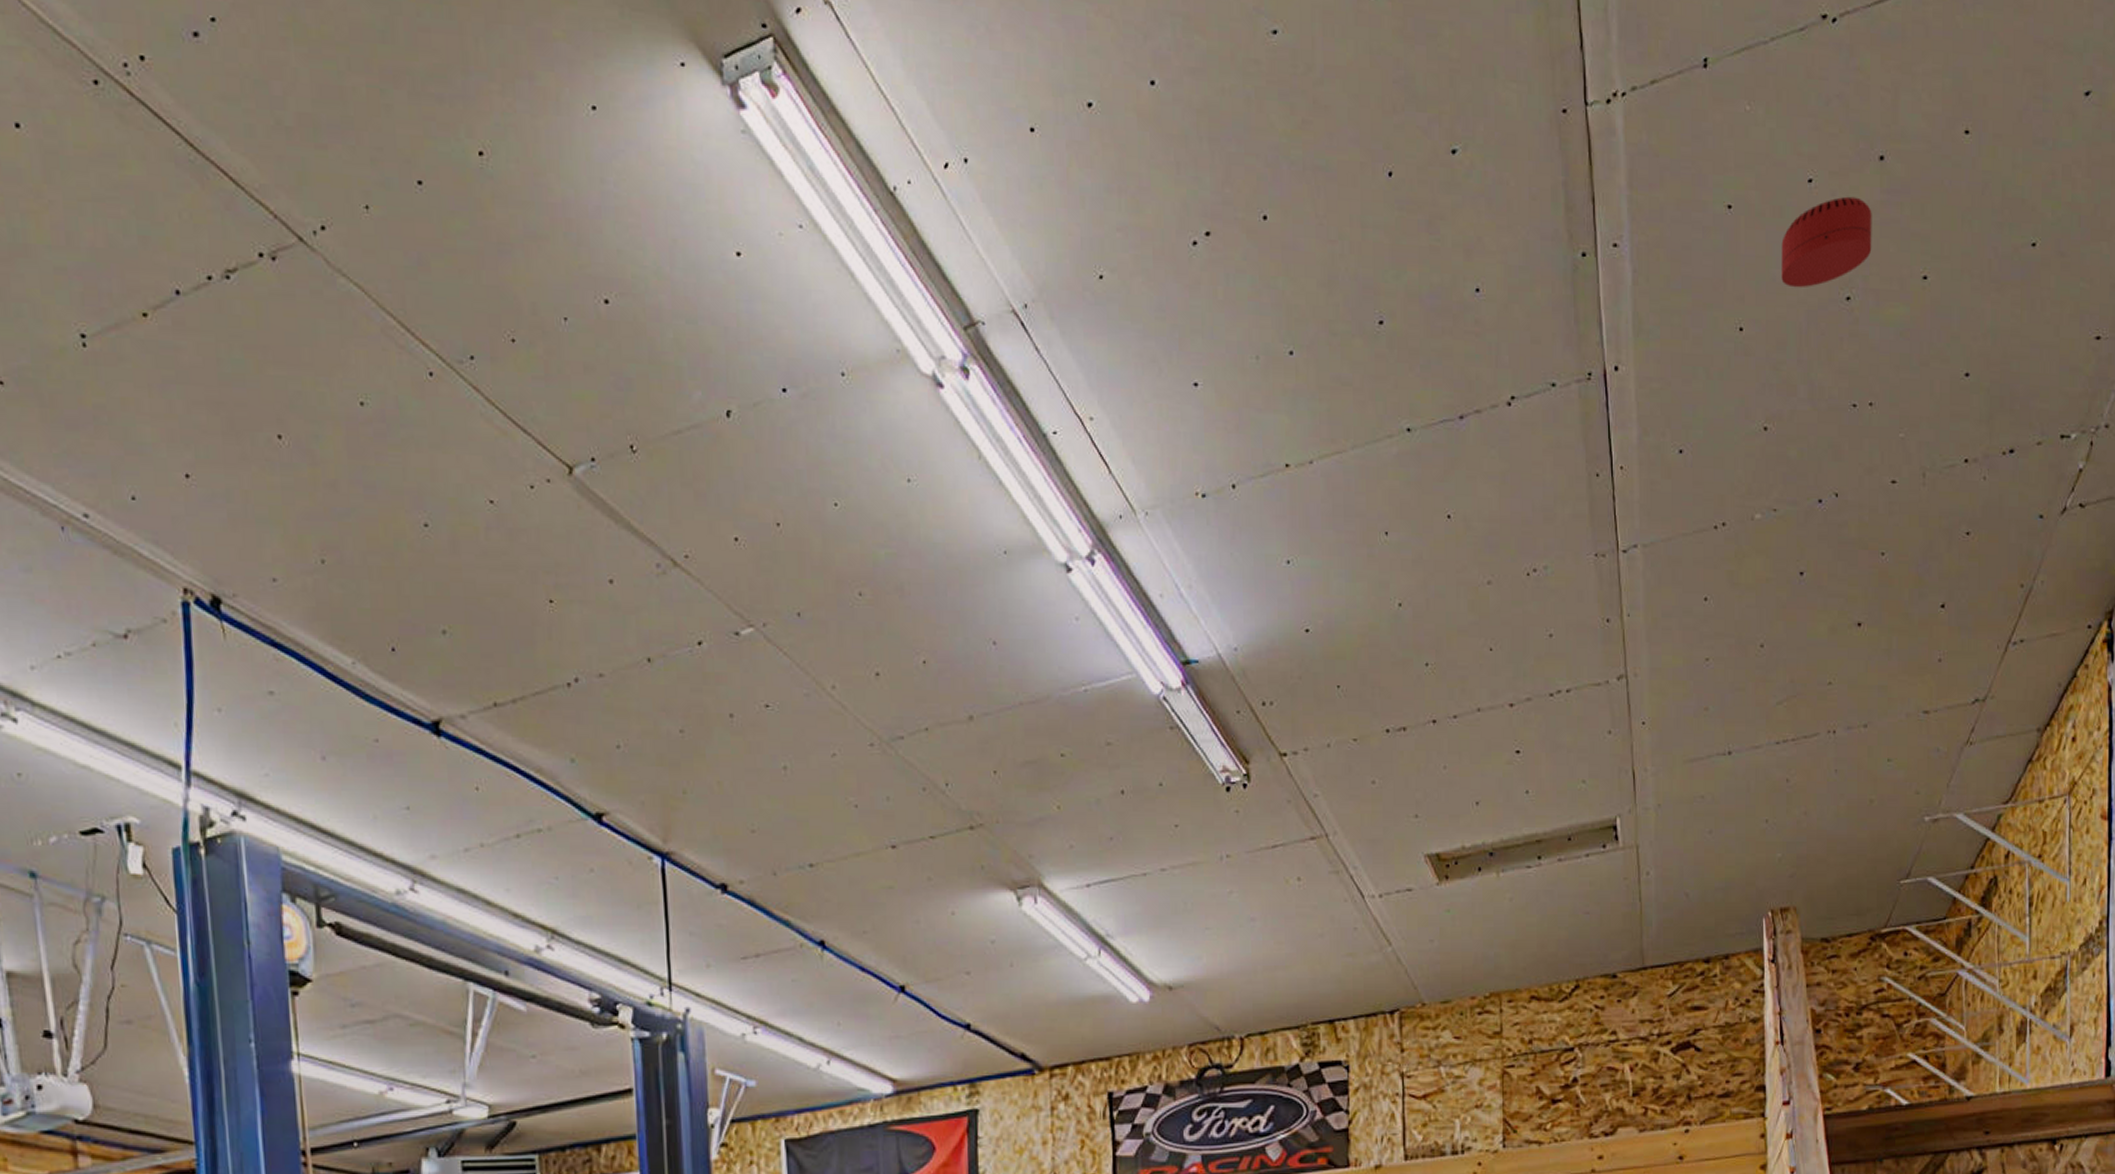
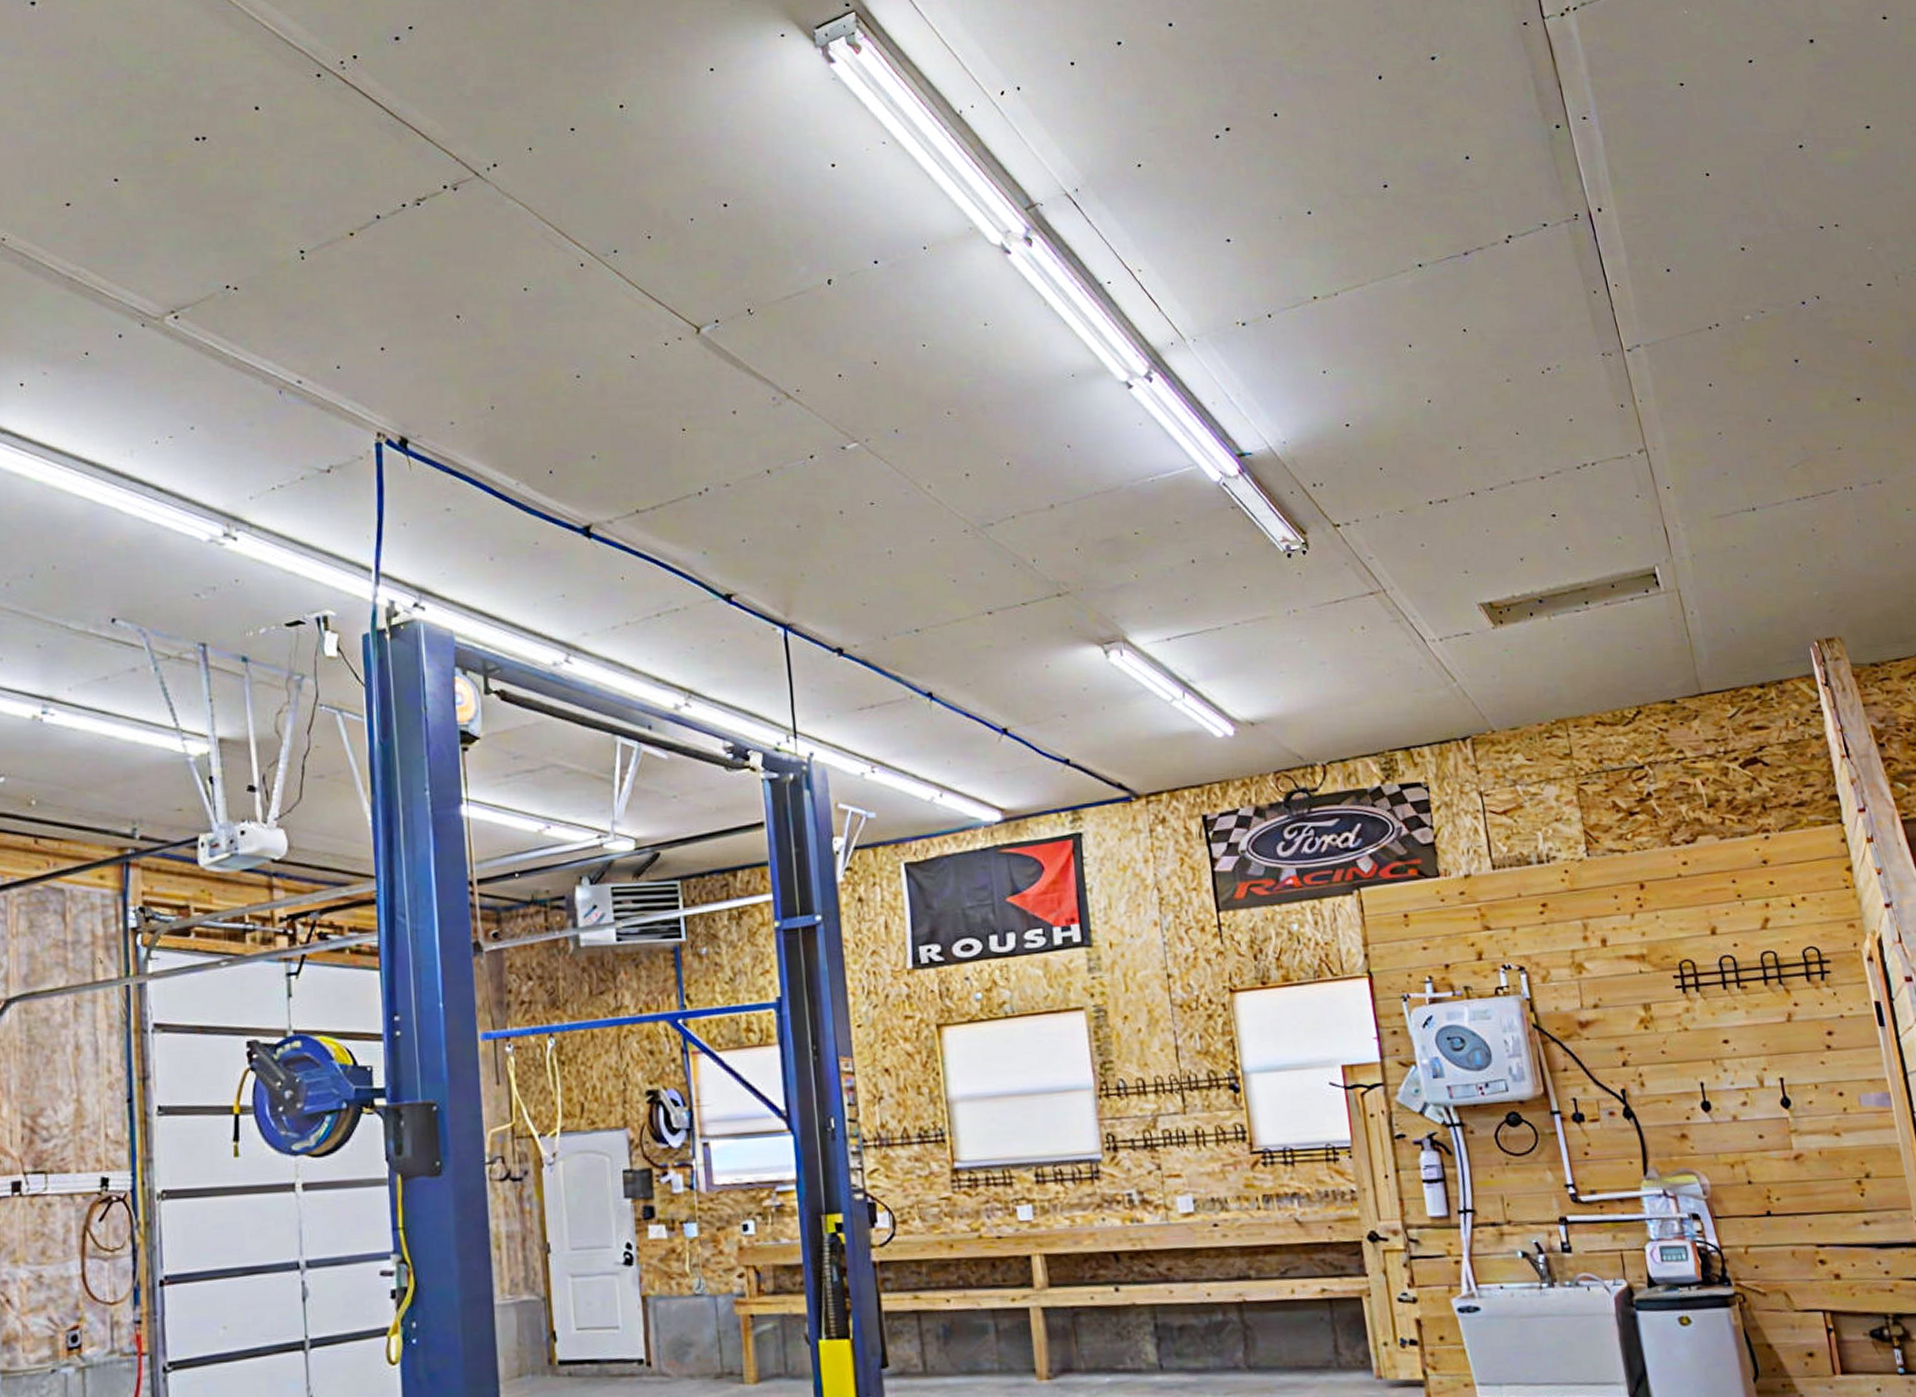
smoke detector: present [1781,196,1872,288] -> none [1732,71,1816,141]

